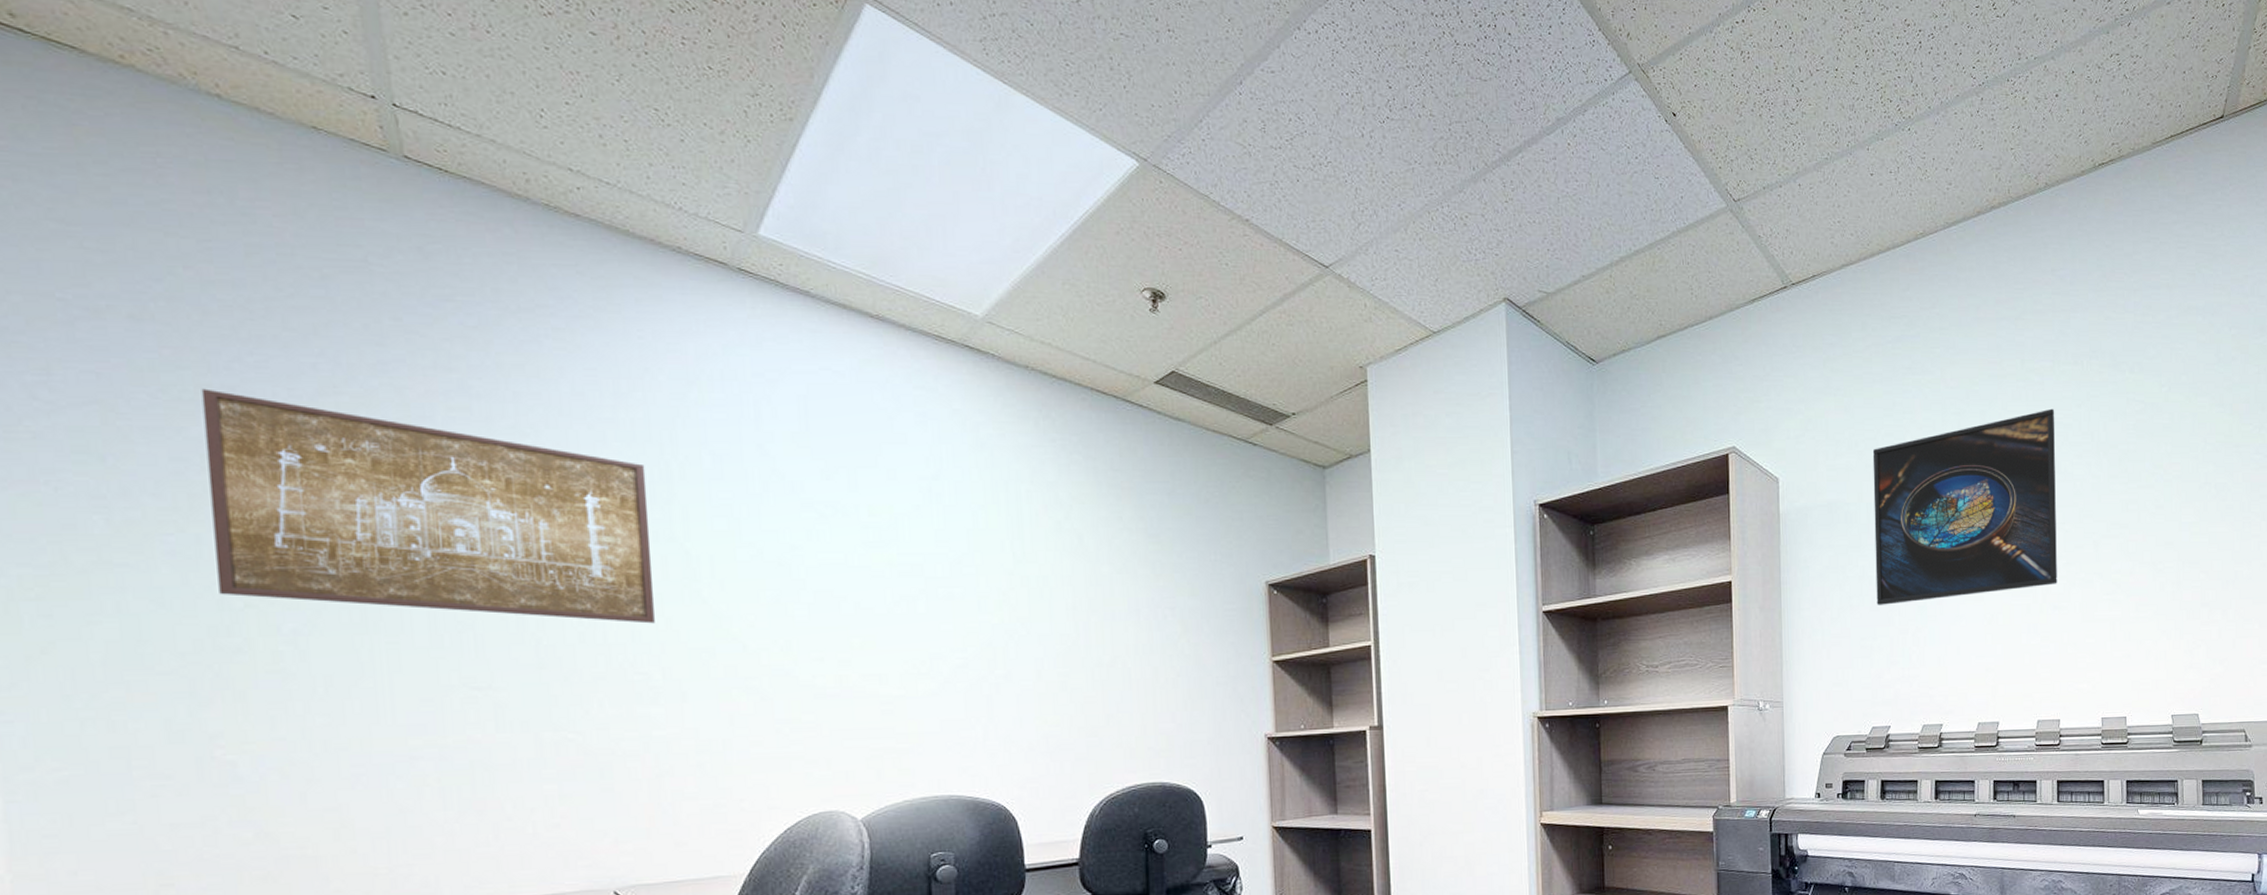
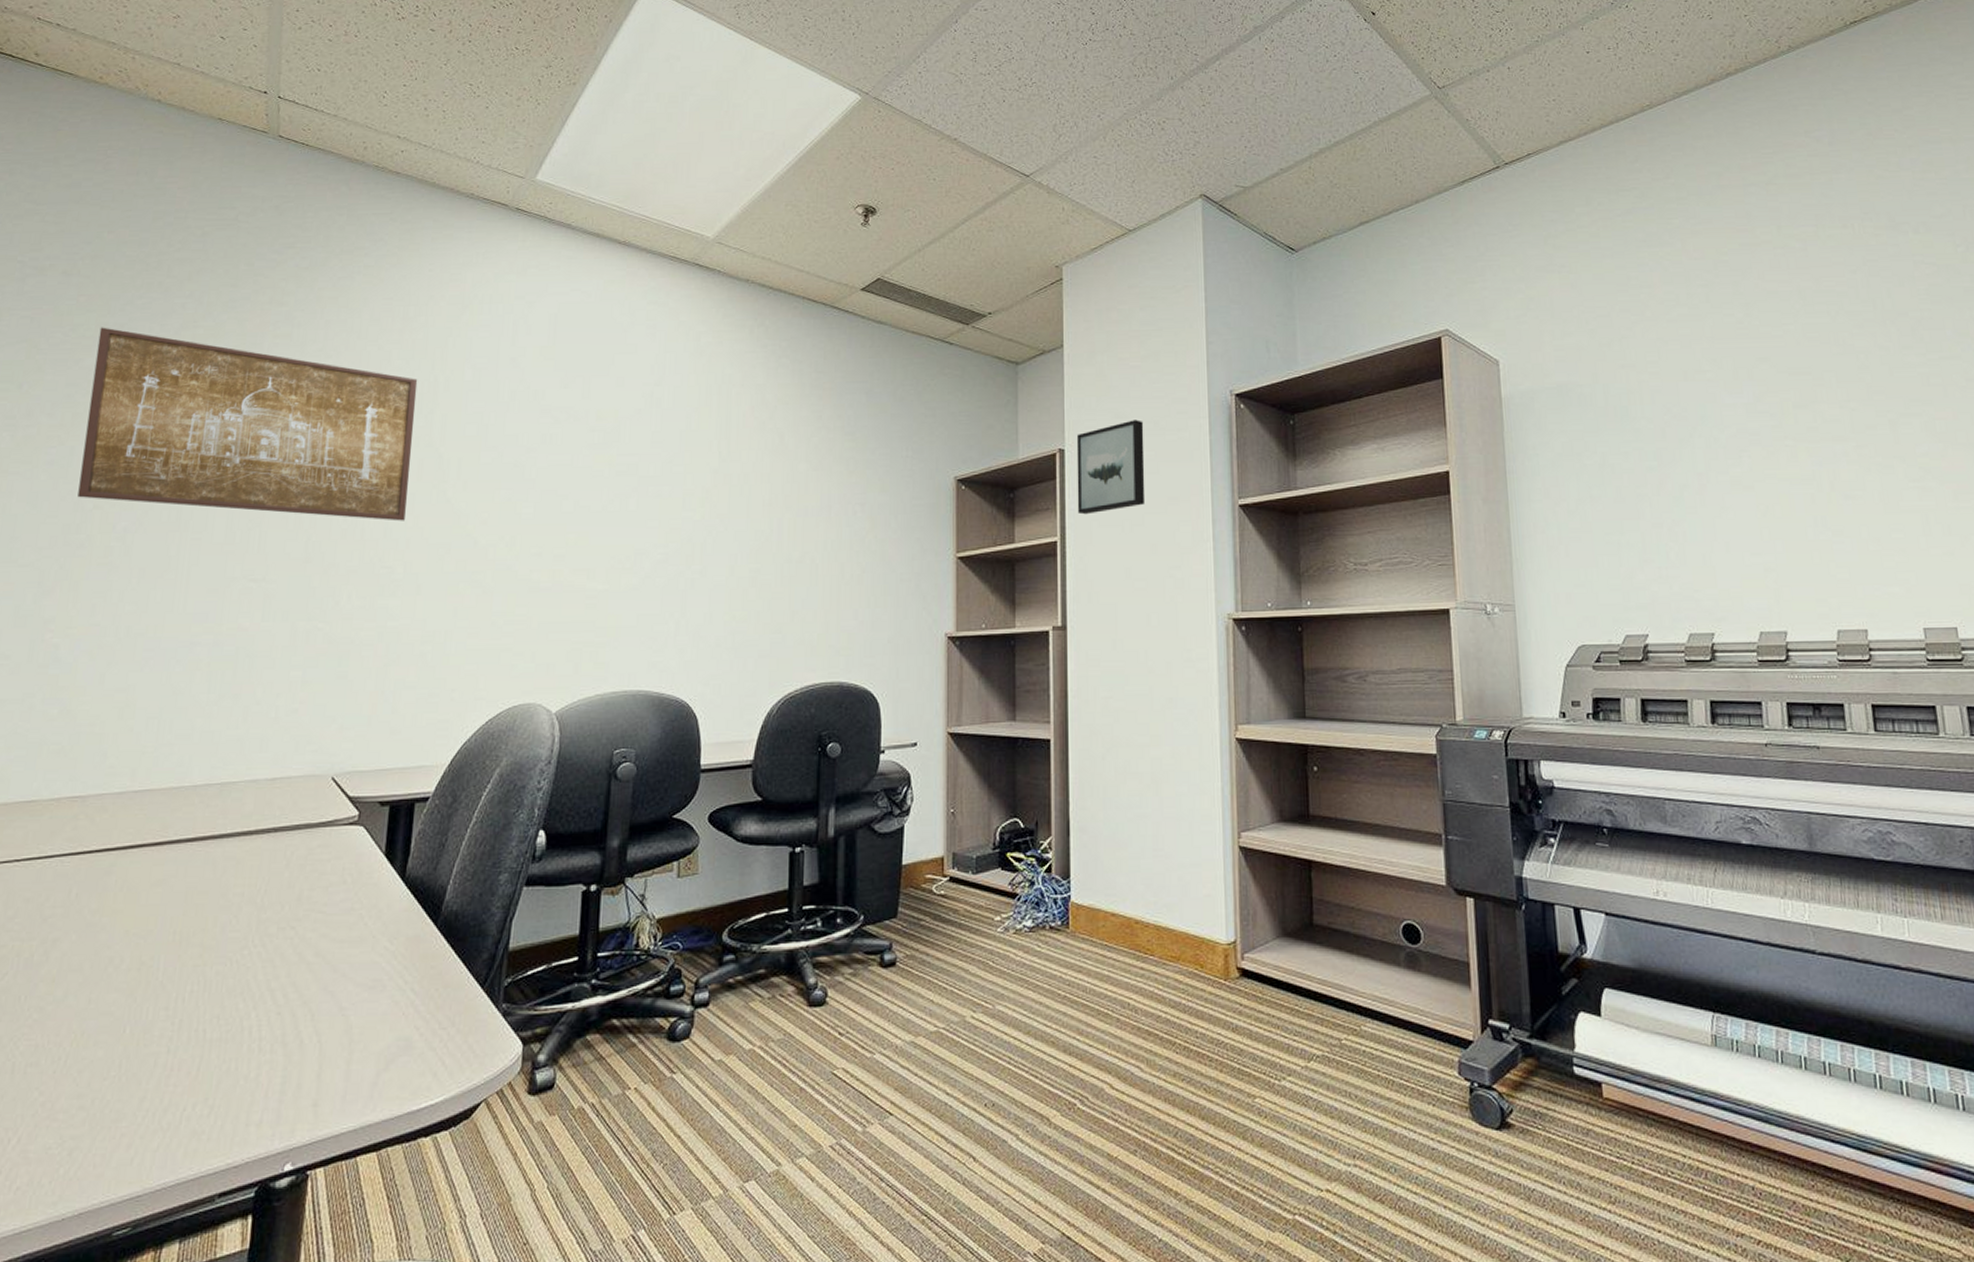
wall art: none [1386,527,1455,620] -> present [1076,420,1146,515]
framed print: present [1872,408,2057,605] -> none [1606,276,1847,496]

